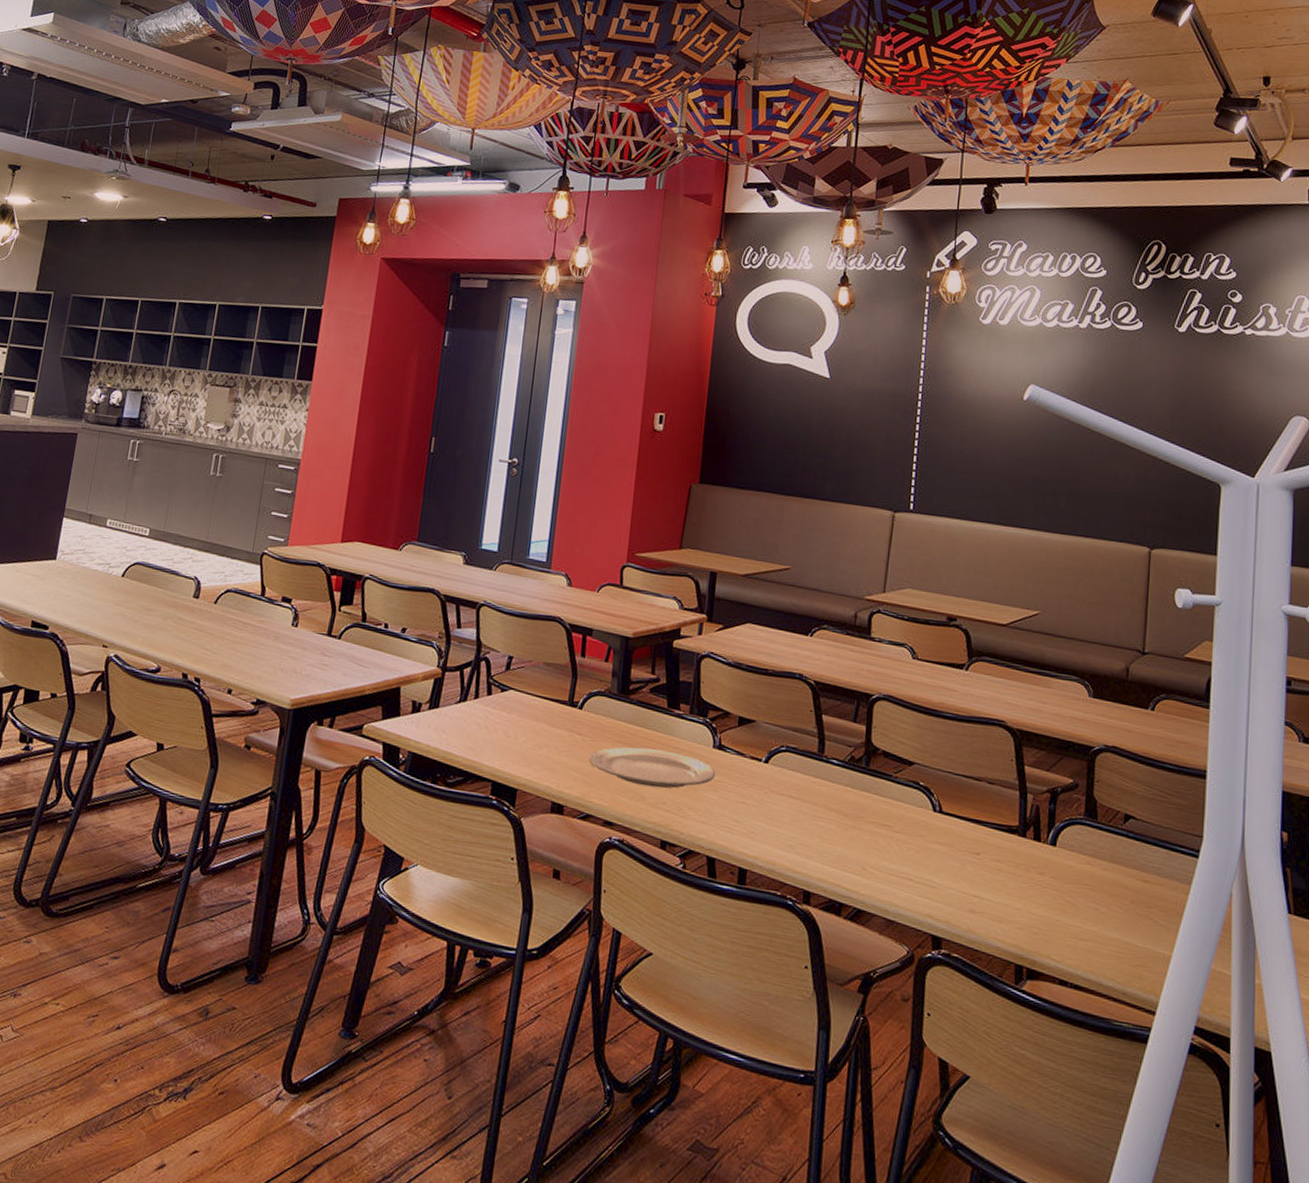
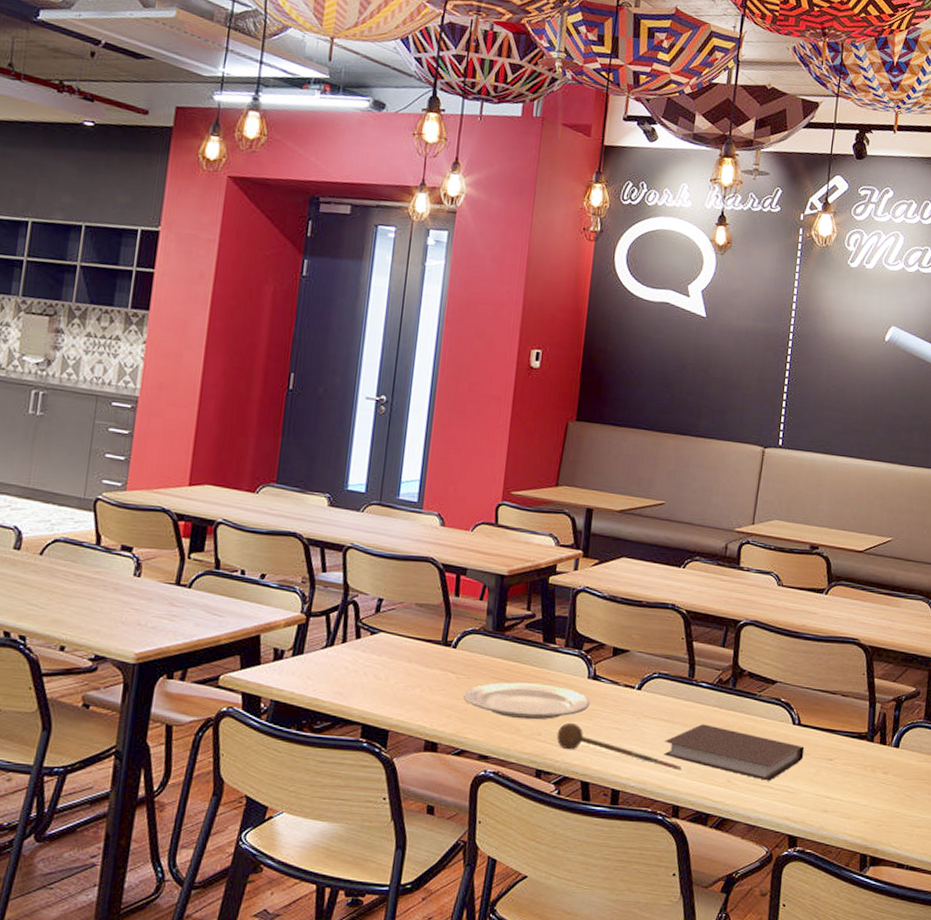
spoon: none [681,792,813,854] -> present [556,722,682,771]
notebook: none [792,804,947,873] -> present [663,724,805,781]

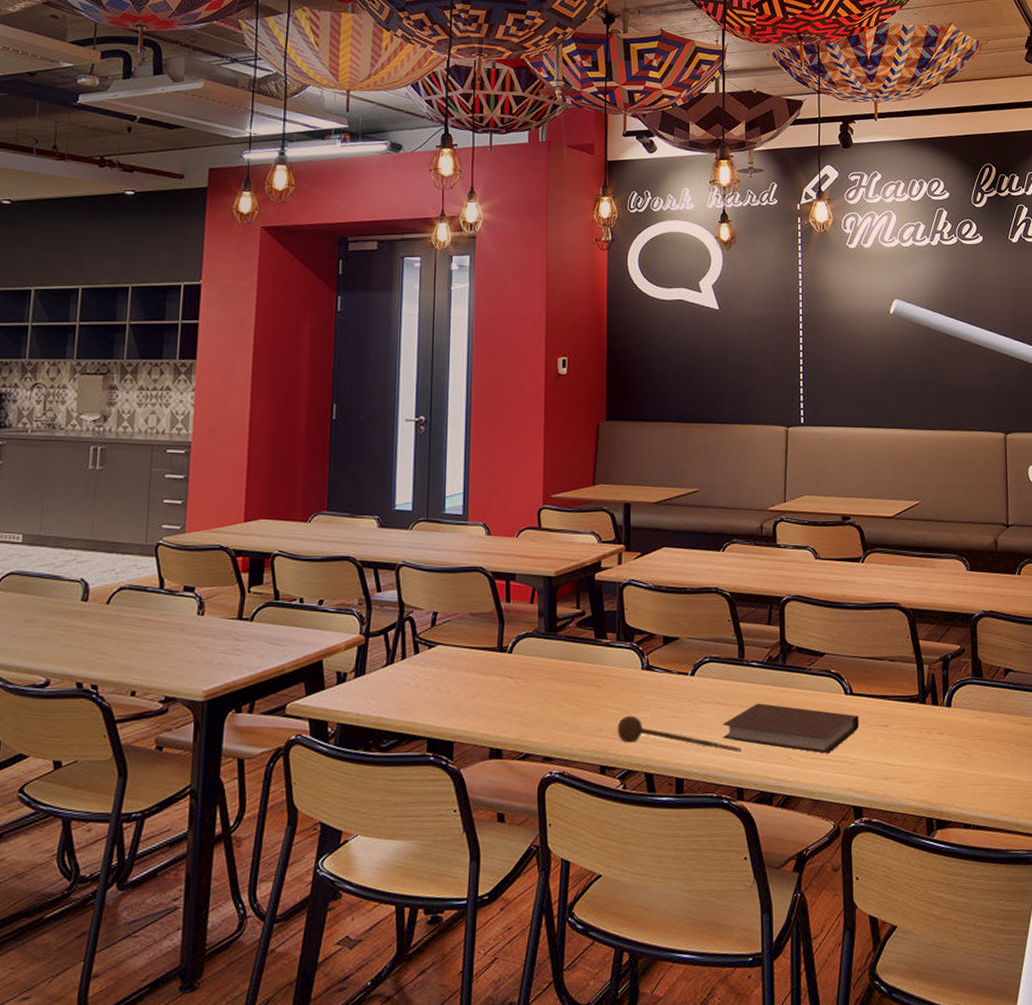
plate: present [463,682,591,720] -> none [522,680,647,717]

